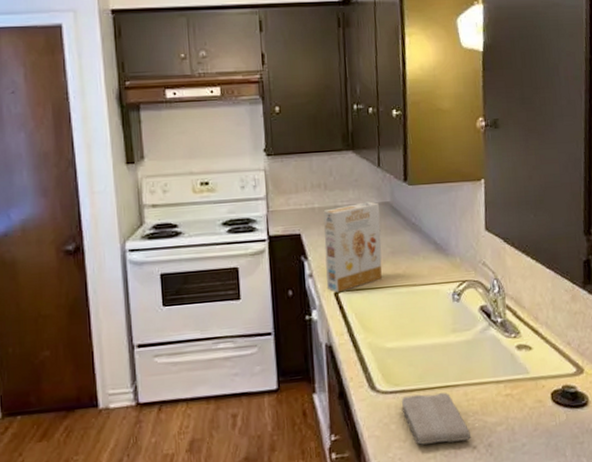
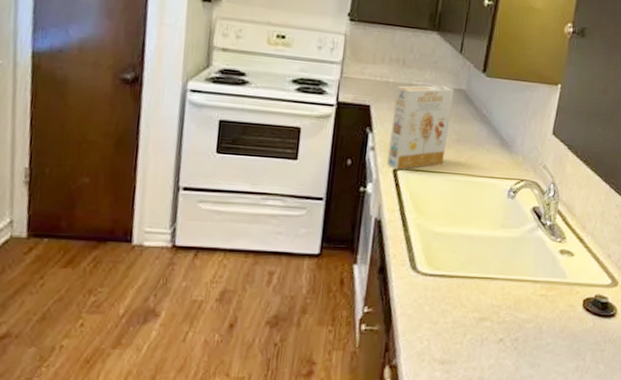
washcloth: present [401,392,472,445] -> none [439,281,500,332]

